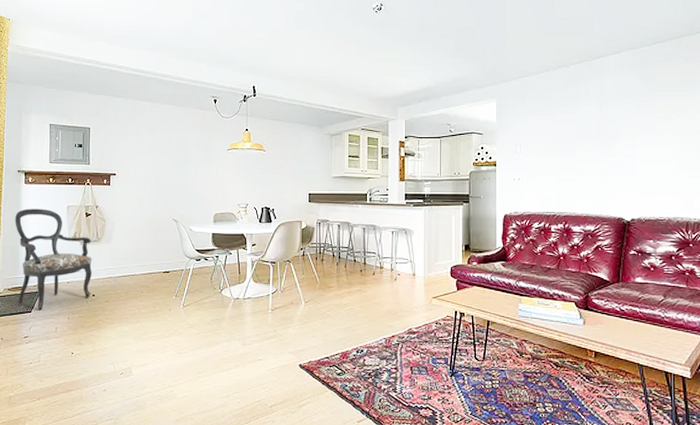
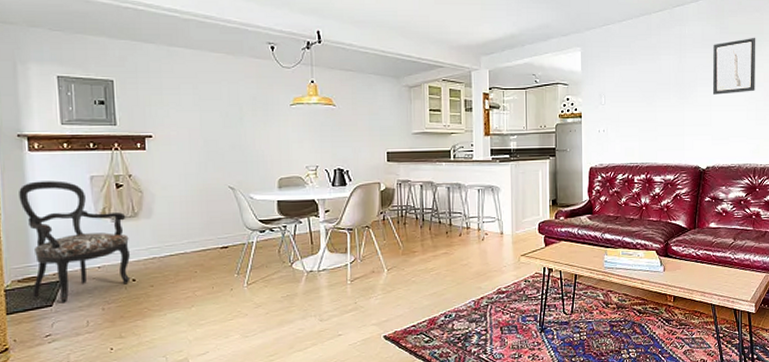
wall art: none [637,87,687,145] -> present [712,37,756,95]

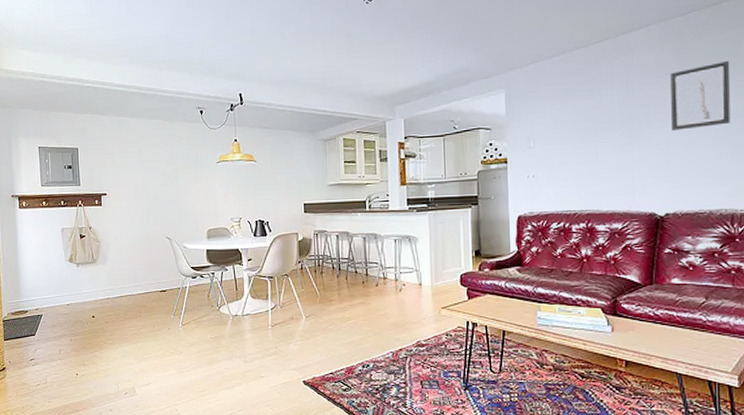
armchair: present [19,180,131,303] -> none [13,232,91,333]

